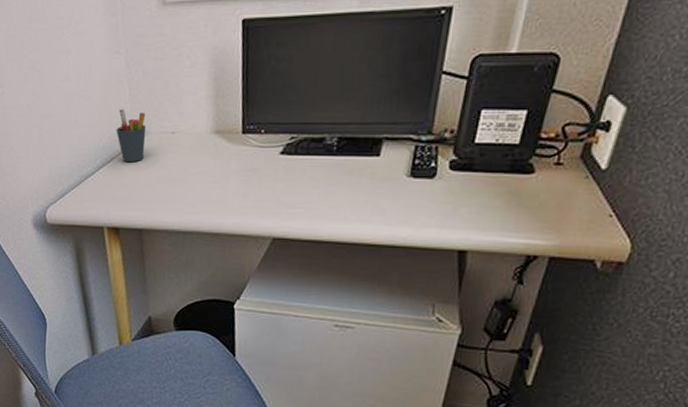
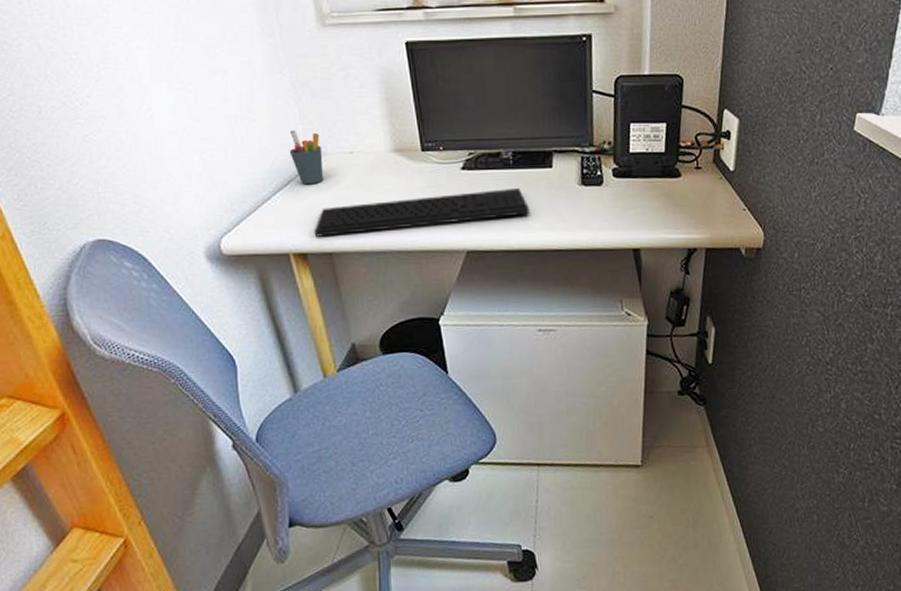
keyboard: none [128,175,346,213] -> present [314,187,529,237]

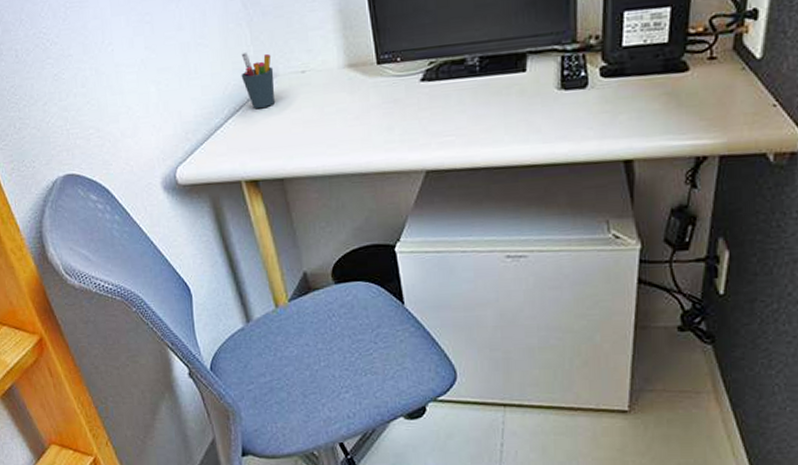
keyboard: present [314,187,529,237] -> none [265,97,498,163]

